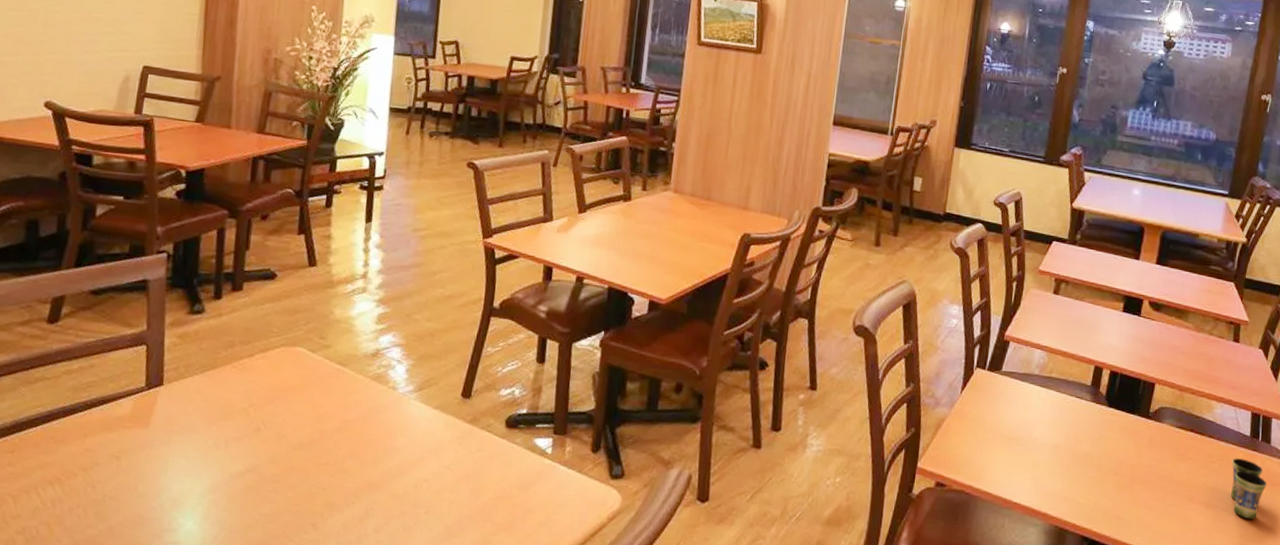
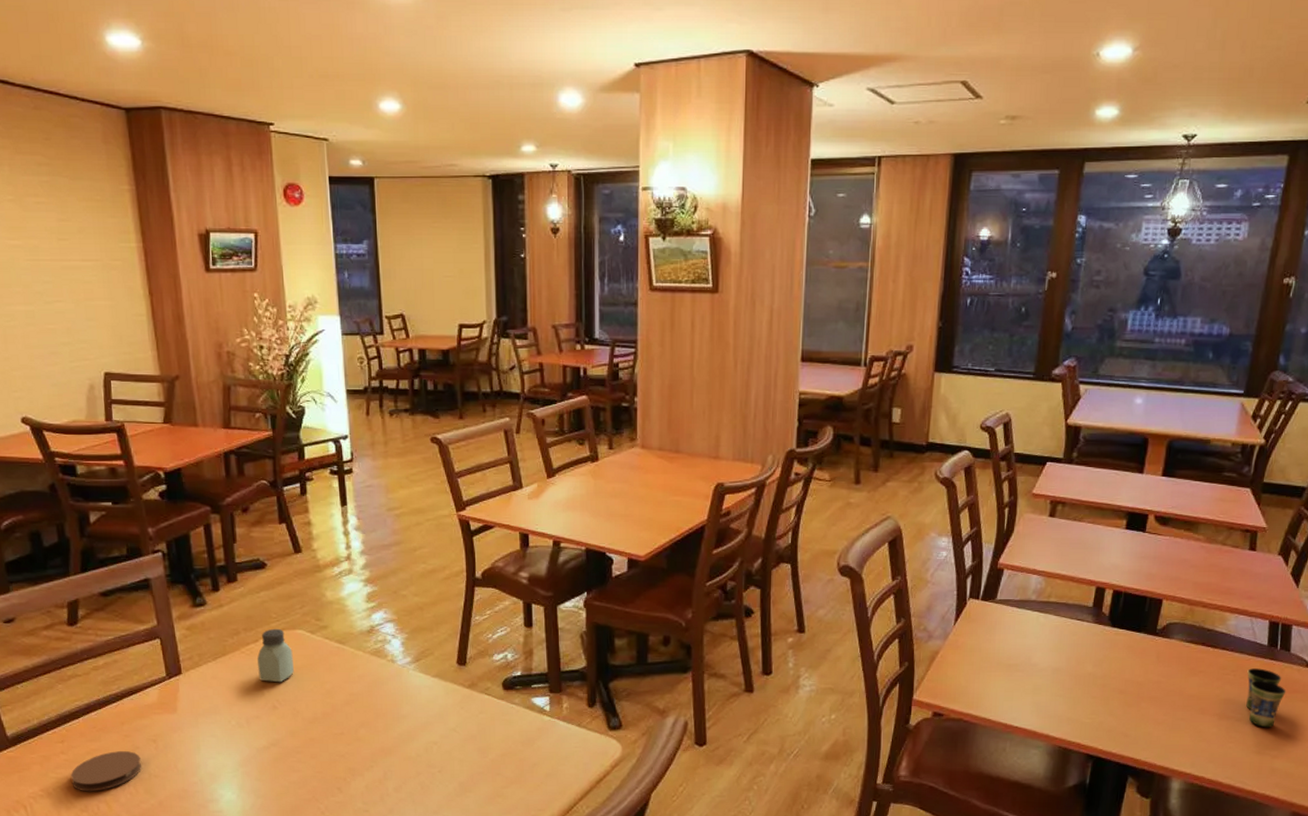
coaster: none [12,466,98,512] -> present [71,751,141,792]
saltshaker: none [247,343,289,403] -> present [257,628,294,683]

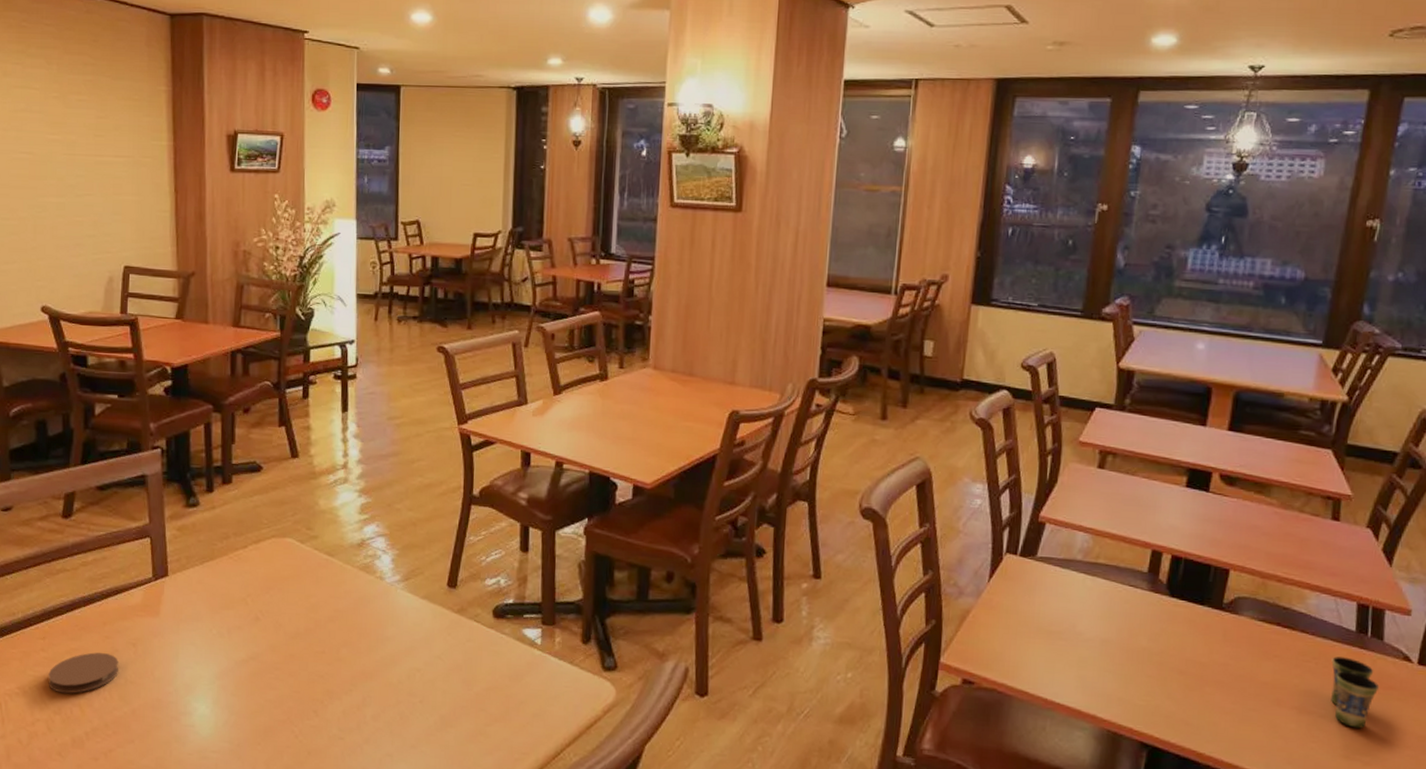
saltshaker: present [257,628,294,683] -> none [244,535,281,593]

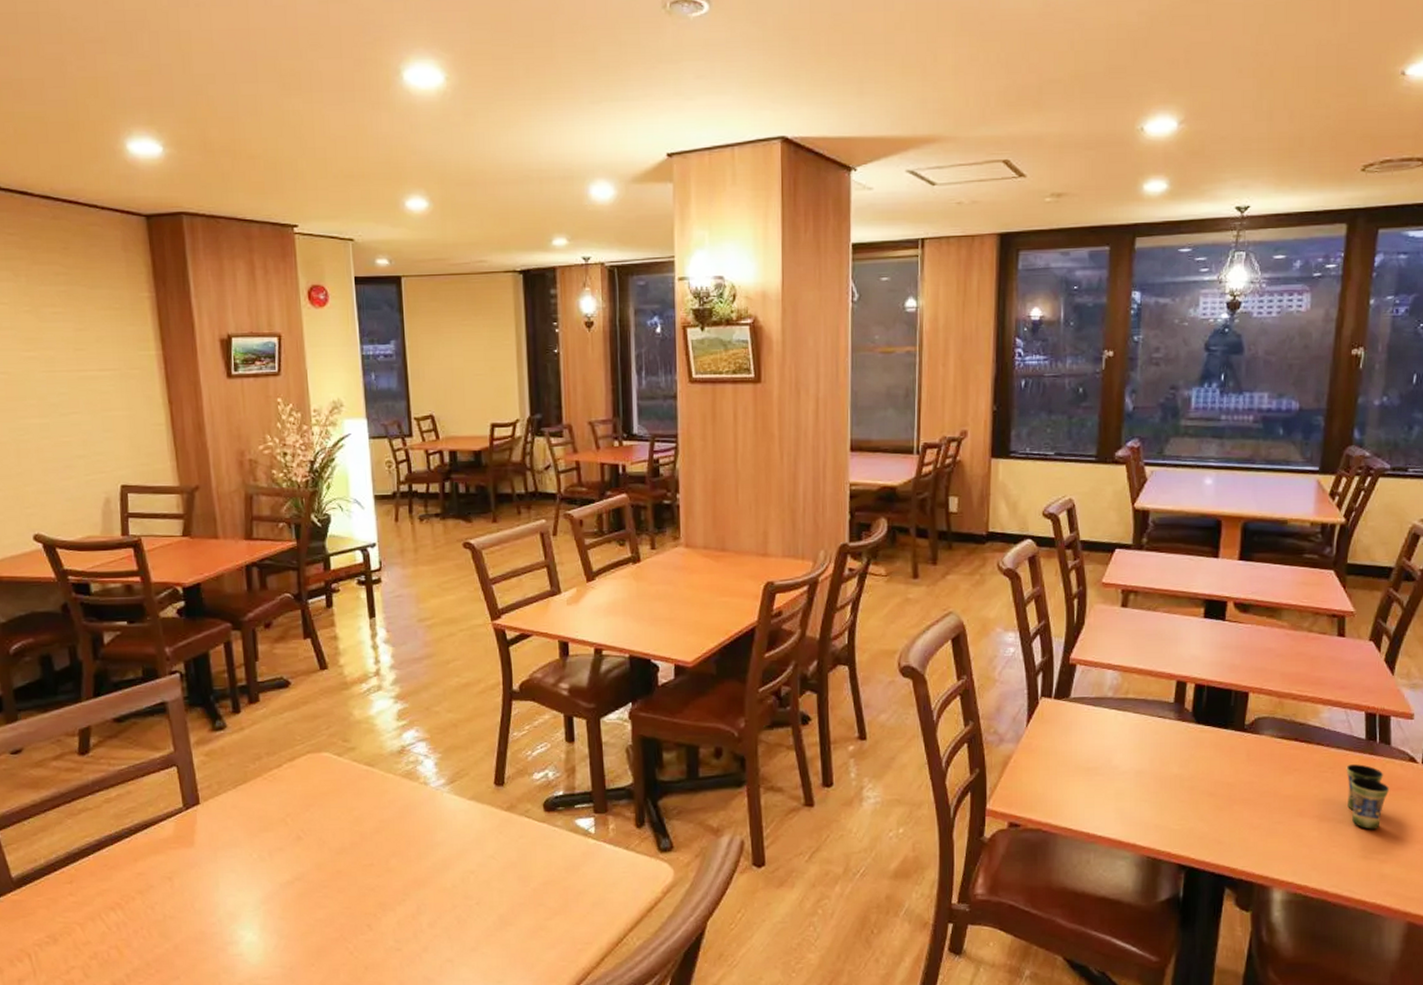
coaster: present [48,652,118,694] -> none [79,890,156,937]

